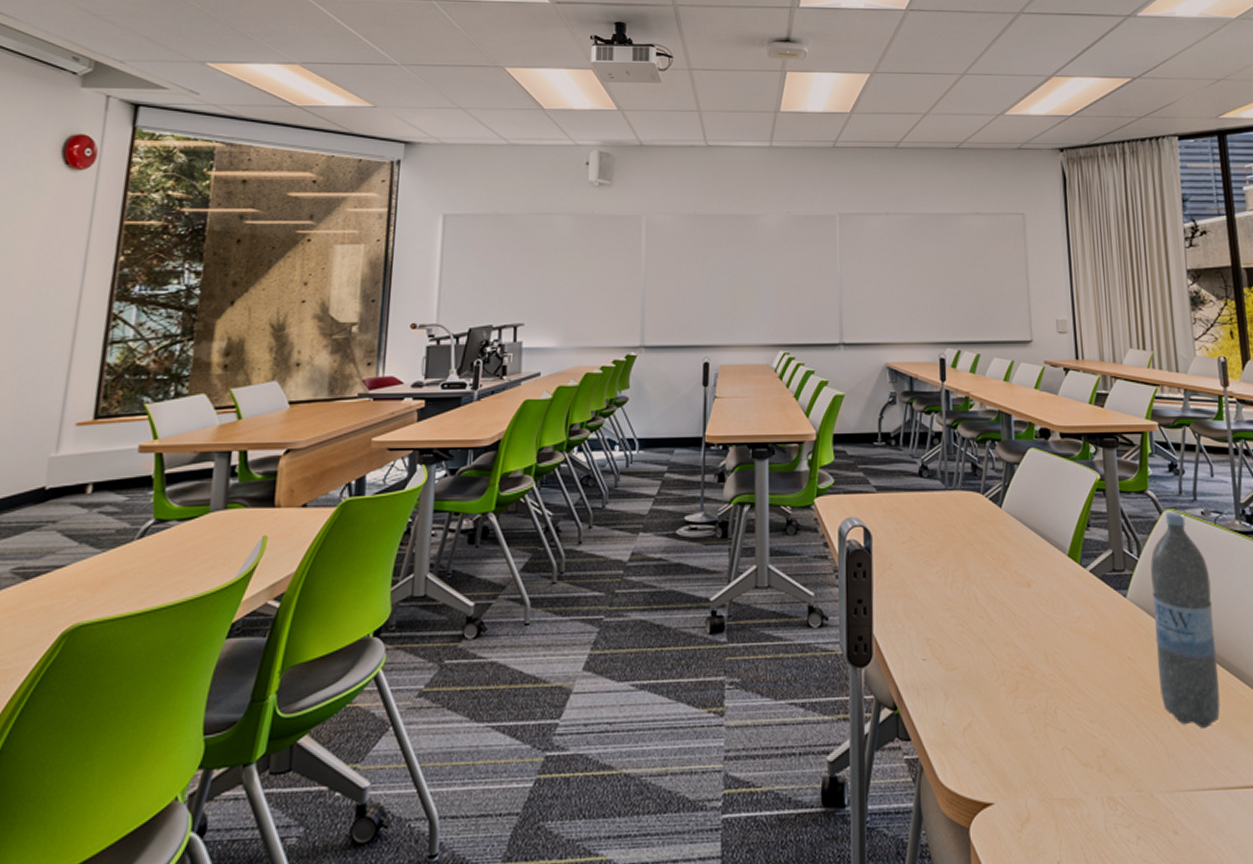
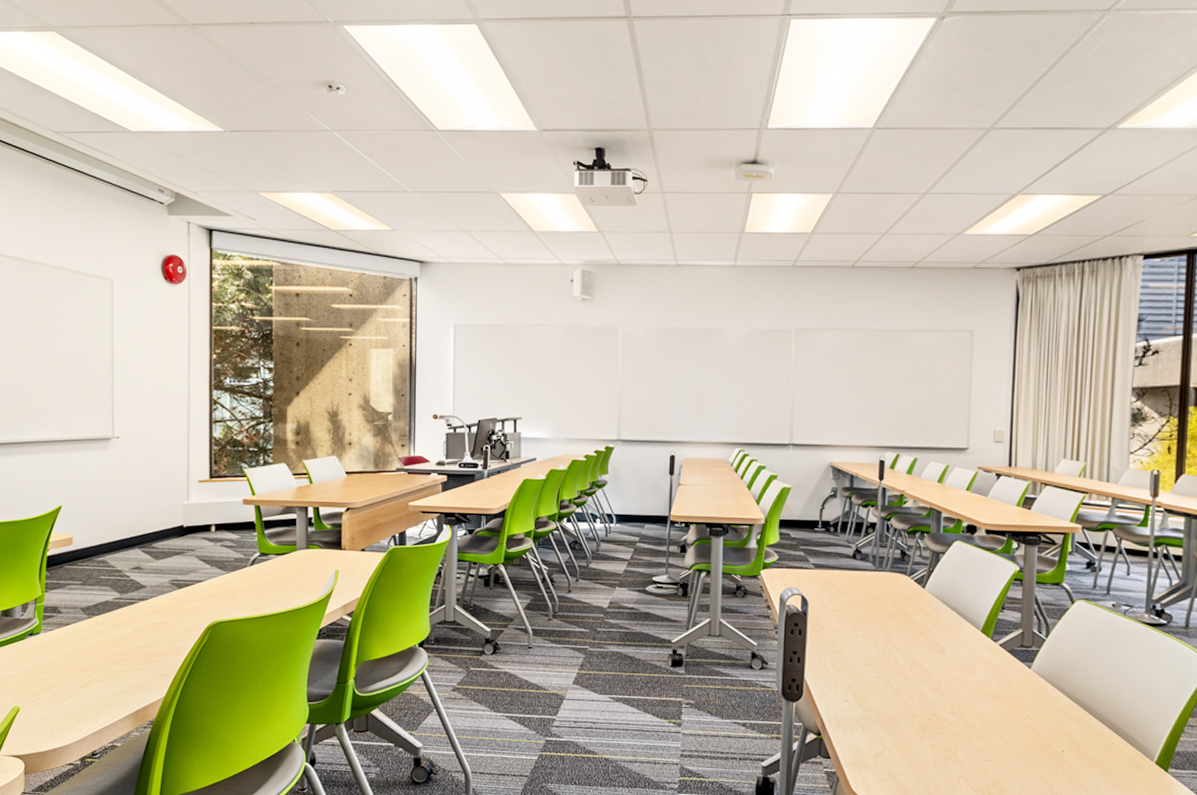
water bottle: present [1150,512,1221,728] -> none [1051,602,1112,775]

